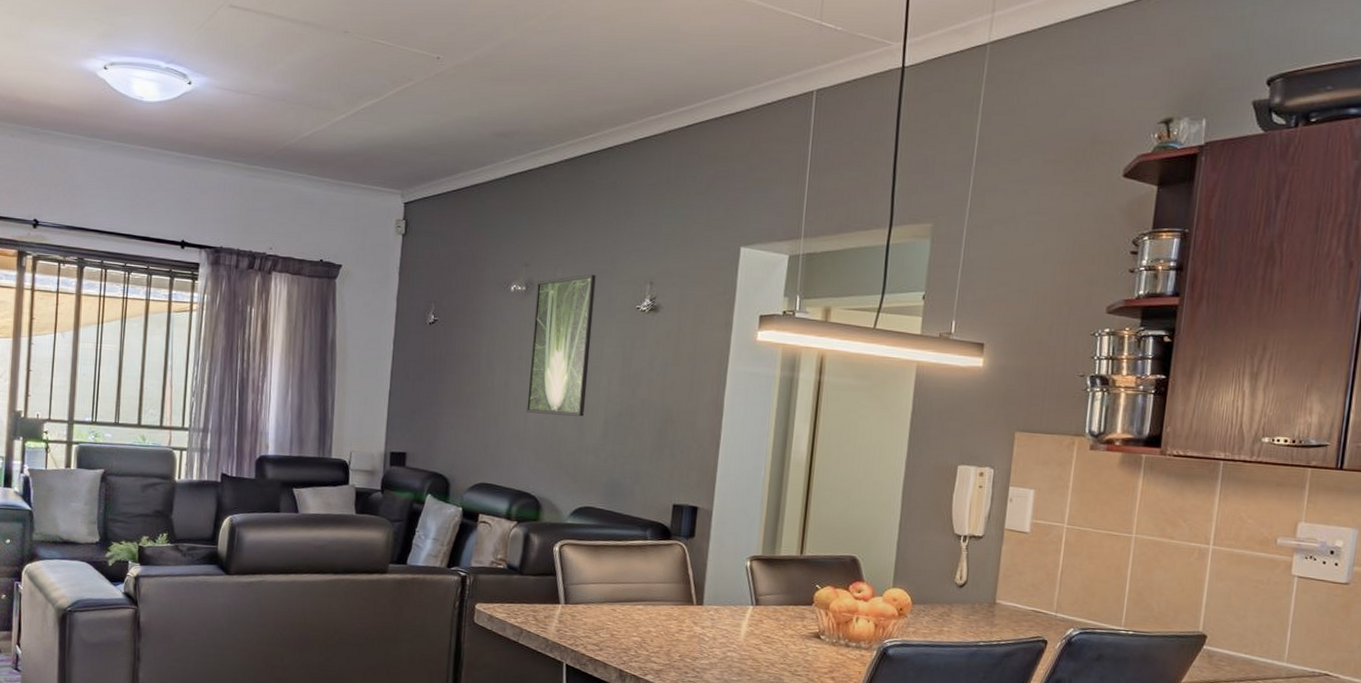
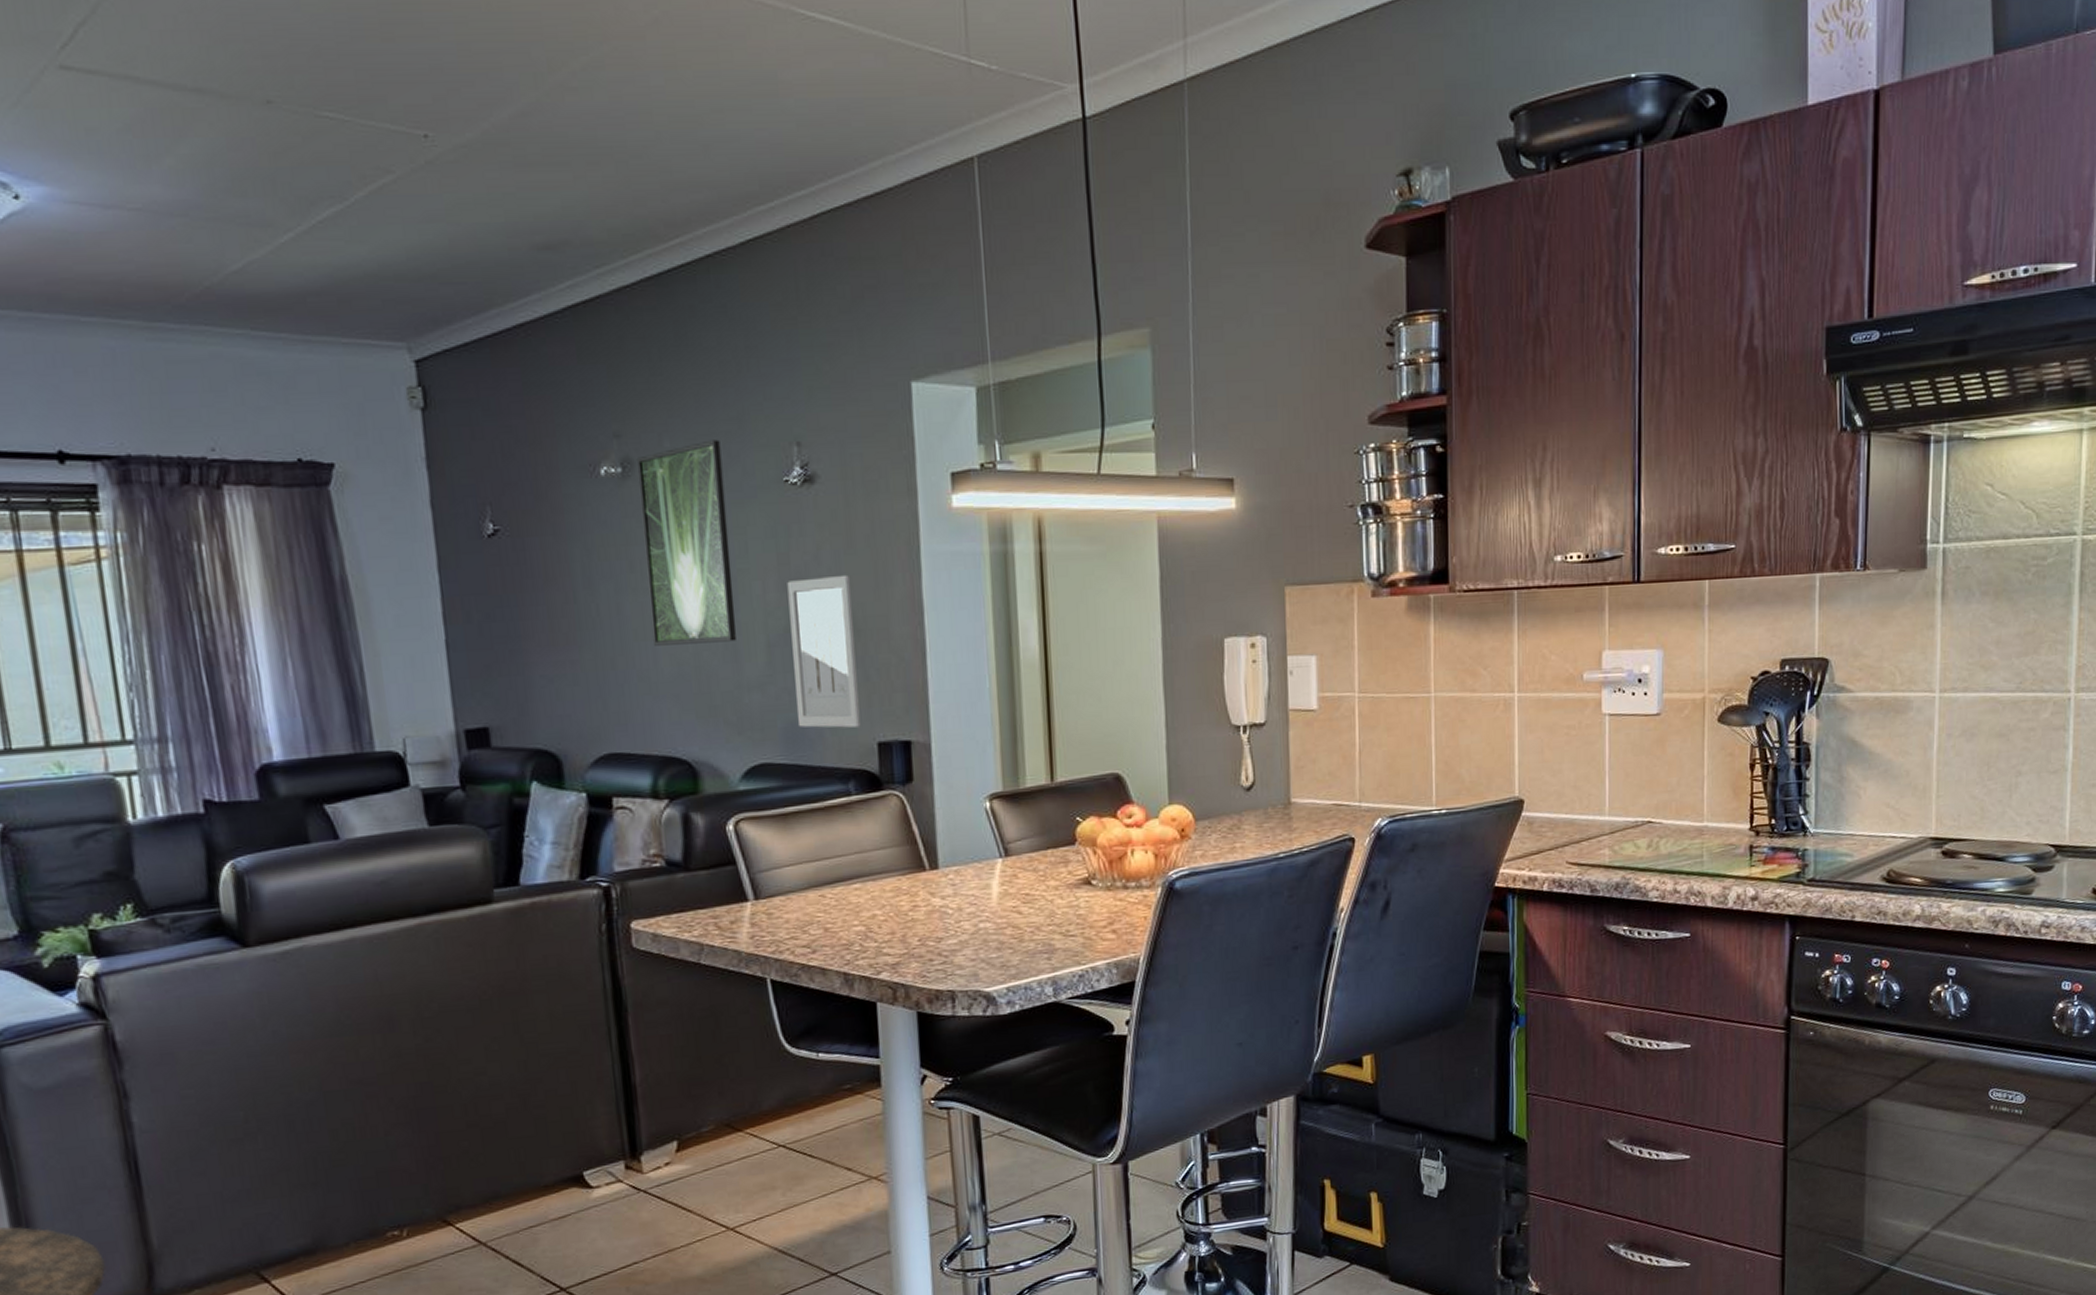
wall art: none [617,379,673,491] -> present [787,574,861,728]

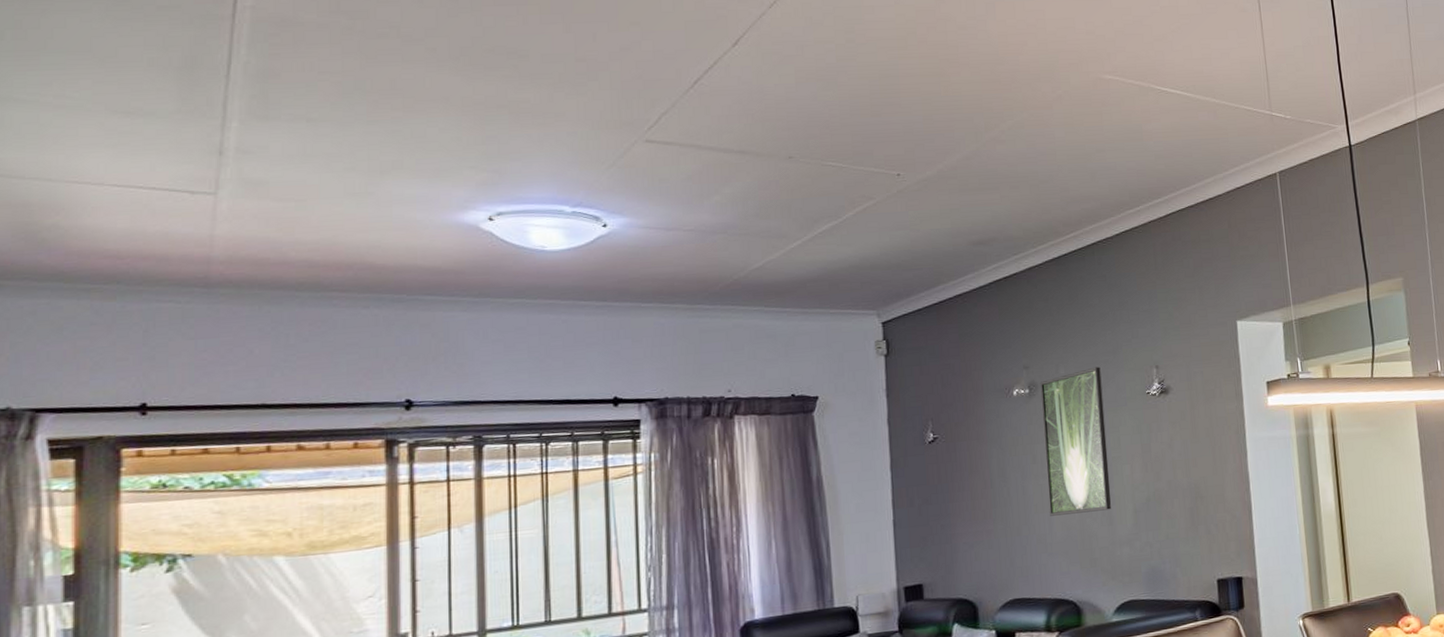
wall art: present [787,574,861,728] -> none [1149,457,1204,571]

